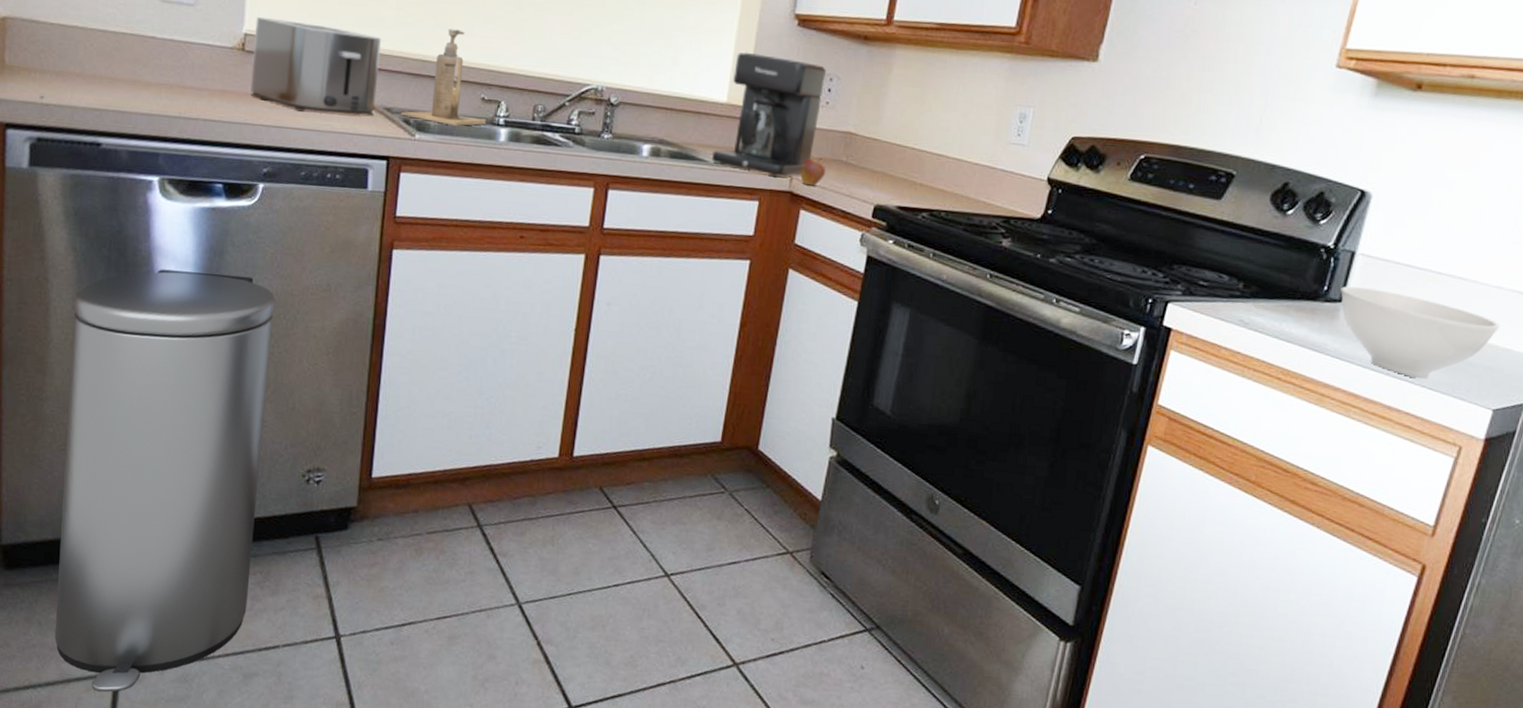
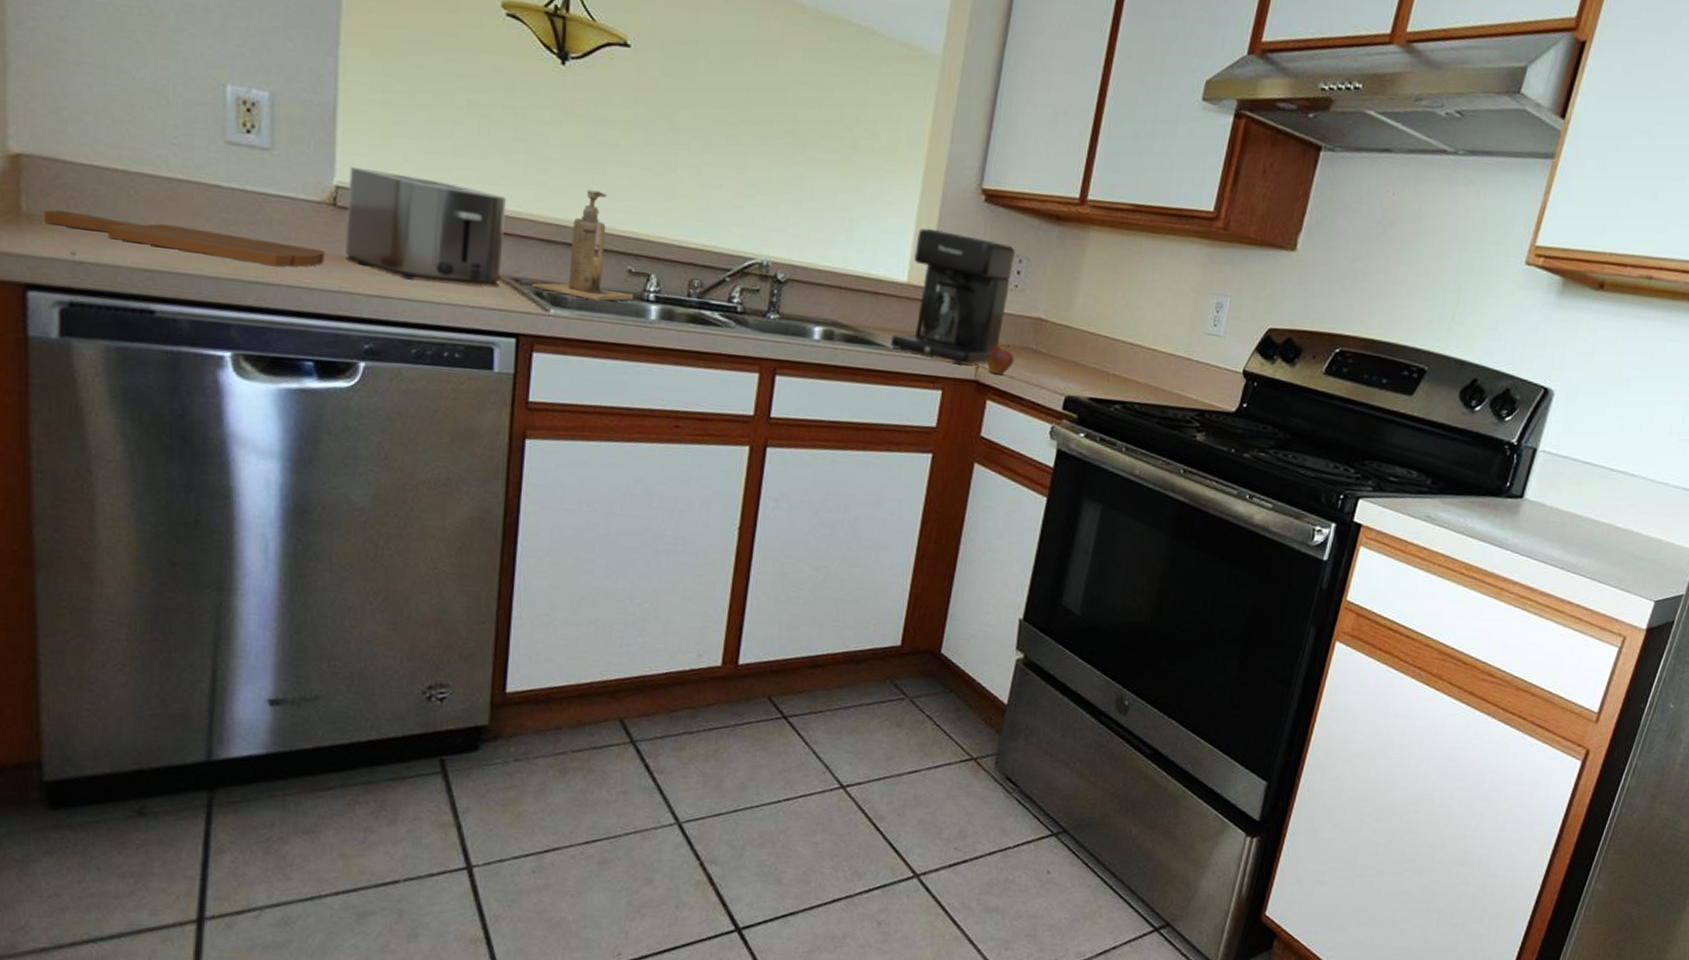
cutting board: none [21,62,234,104] -> present [44,209,324,267]
pedal bin: present [54,269,275,693] -> none [118,459,383,942]
bowl: present [1340,286,1501,379] -> none [1521,482,1665,572]

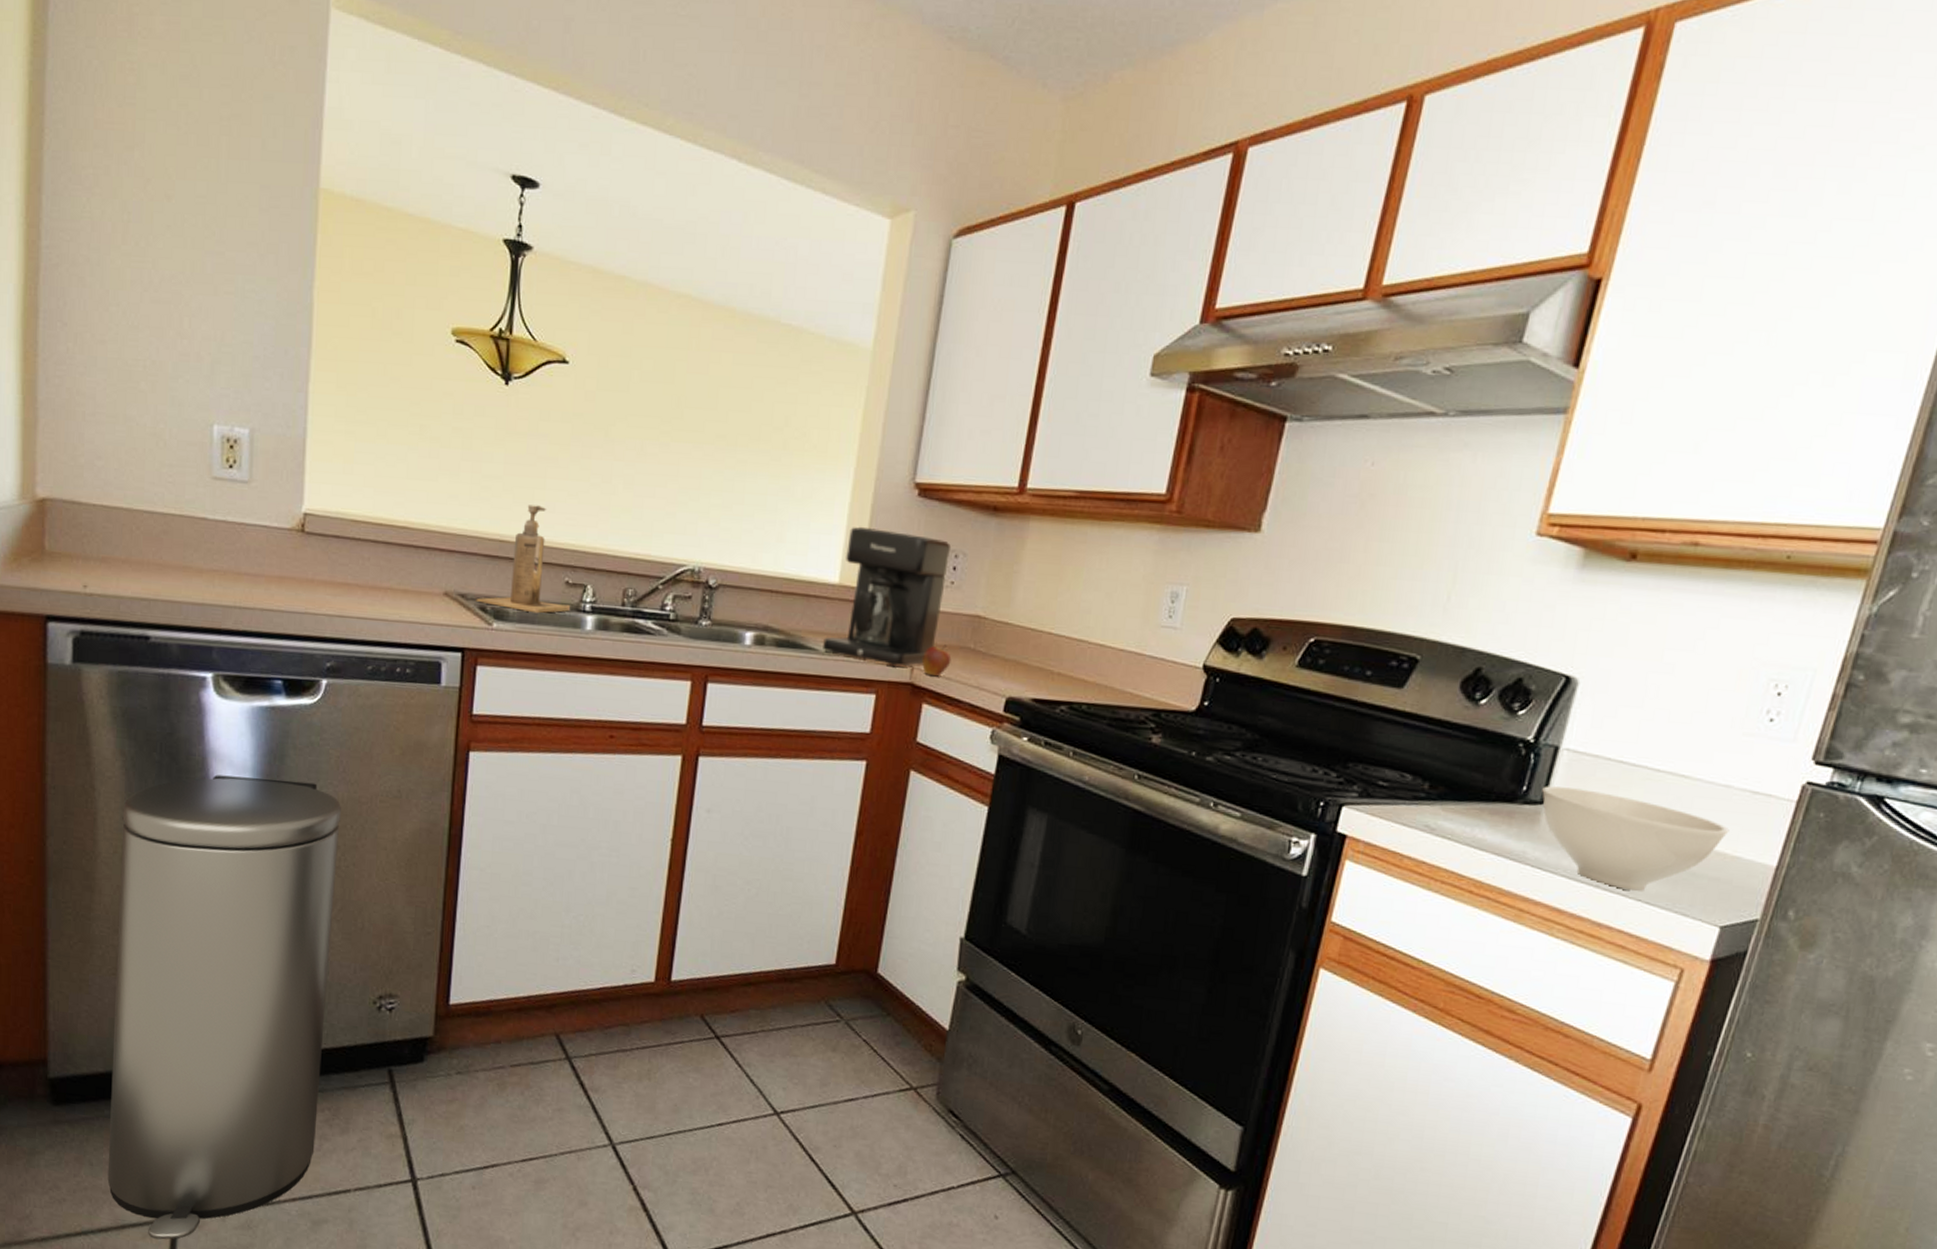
cutting board: present [44,209,324,267] -> none [62,547,293,592]
pedal bin: none [118,459,383,942] -> present [107,774,341,1240]
toaster: present [345,166,507,287] -> none [311,494,455,603]
bowl: none [1521,482,1665,572] -> present [1542,786,1730,891]

